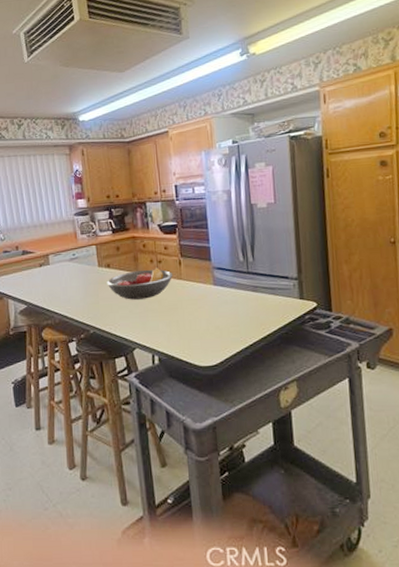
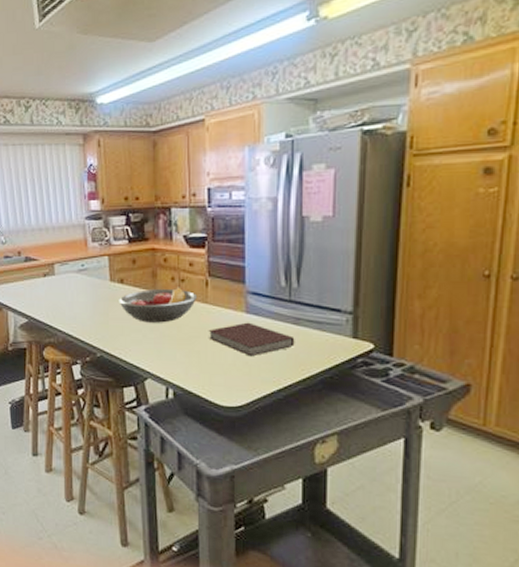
notebook: none [184,293,255,322] -> present [208,322,295,357]

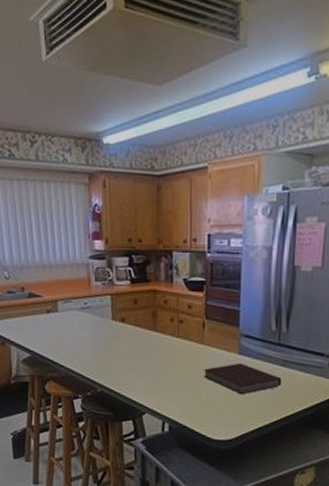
fruit bowl: present [119,287,198,323] -> none [120,328,195,362]

